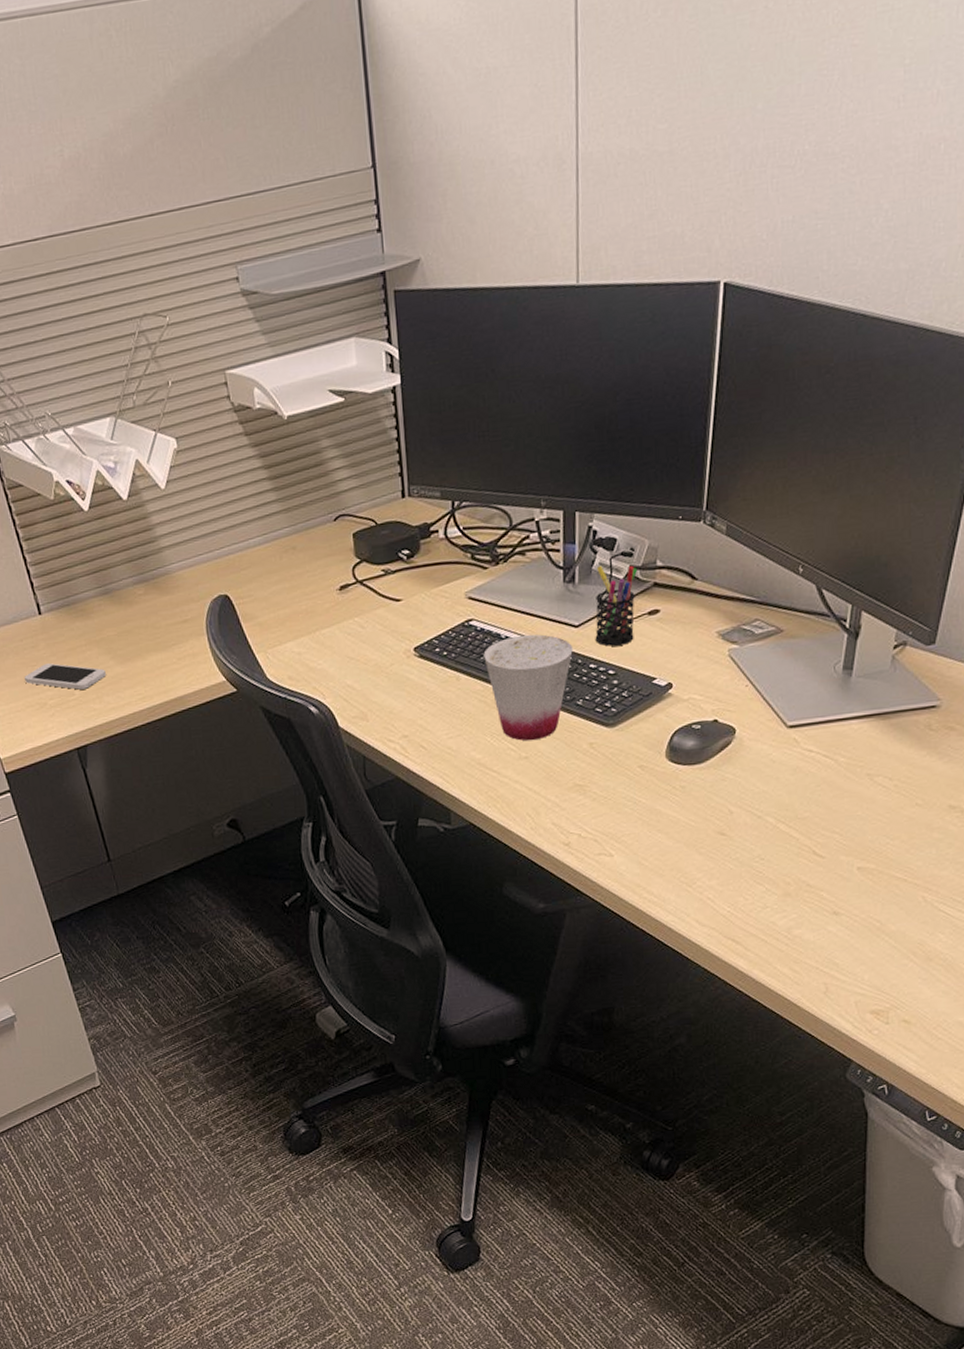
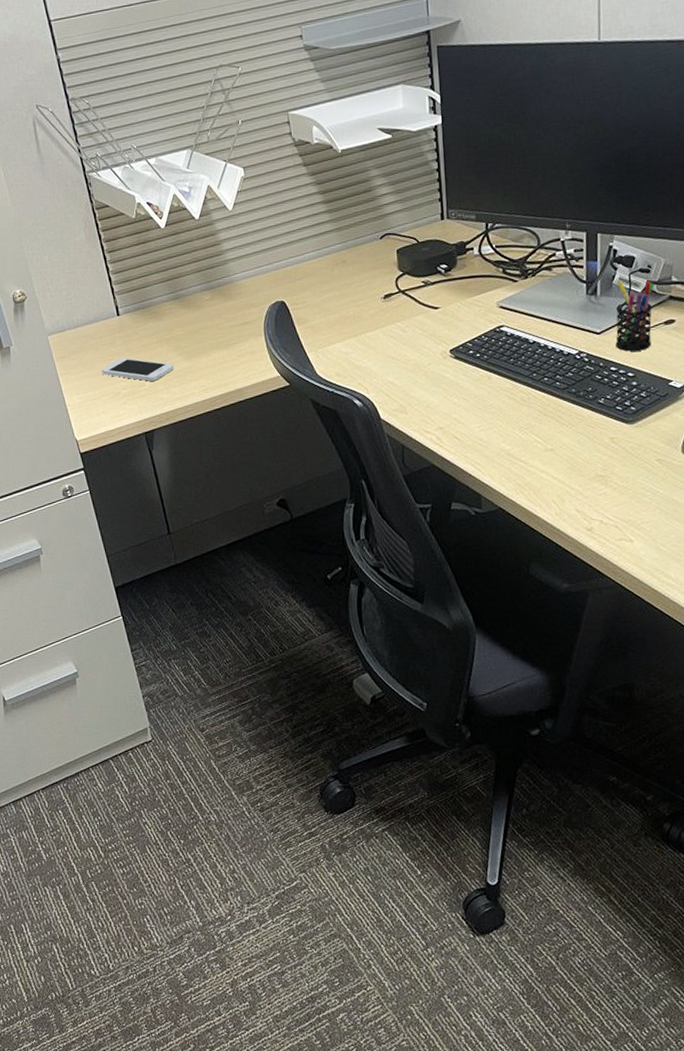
cup: present [483,634,573,741] -> none [513,339,595,435]

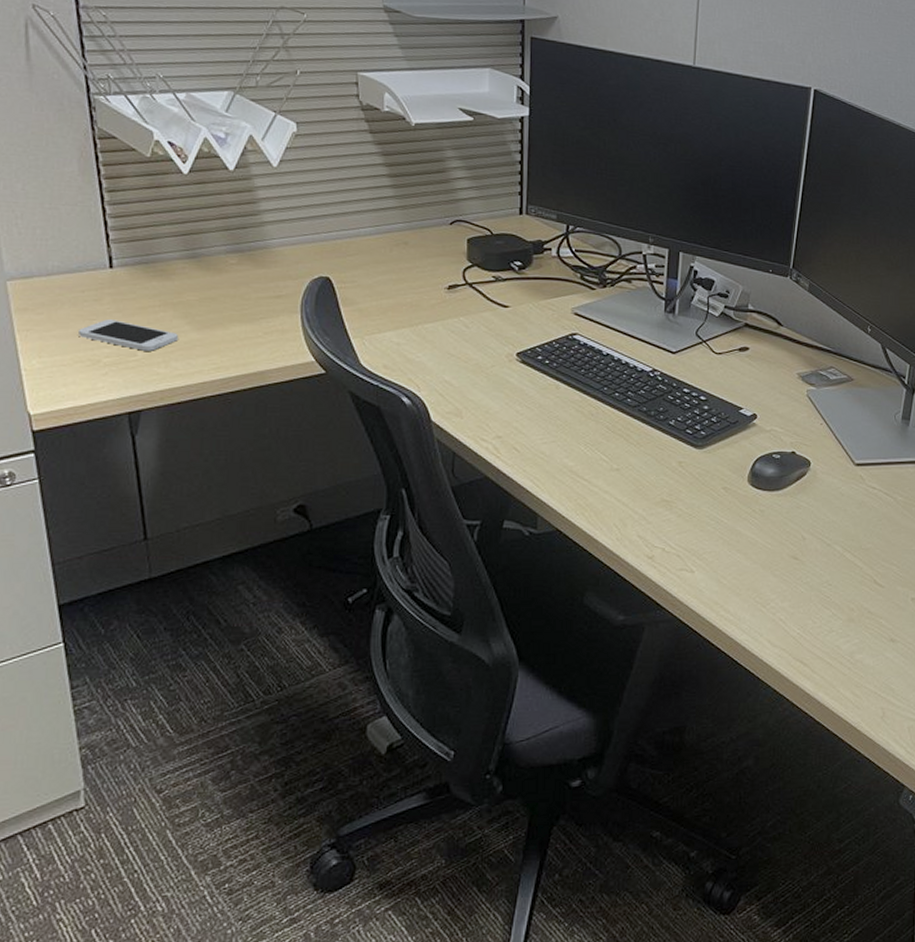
pen holder: present [615,280,655,352] -> none [690,302,732,375]

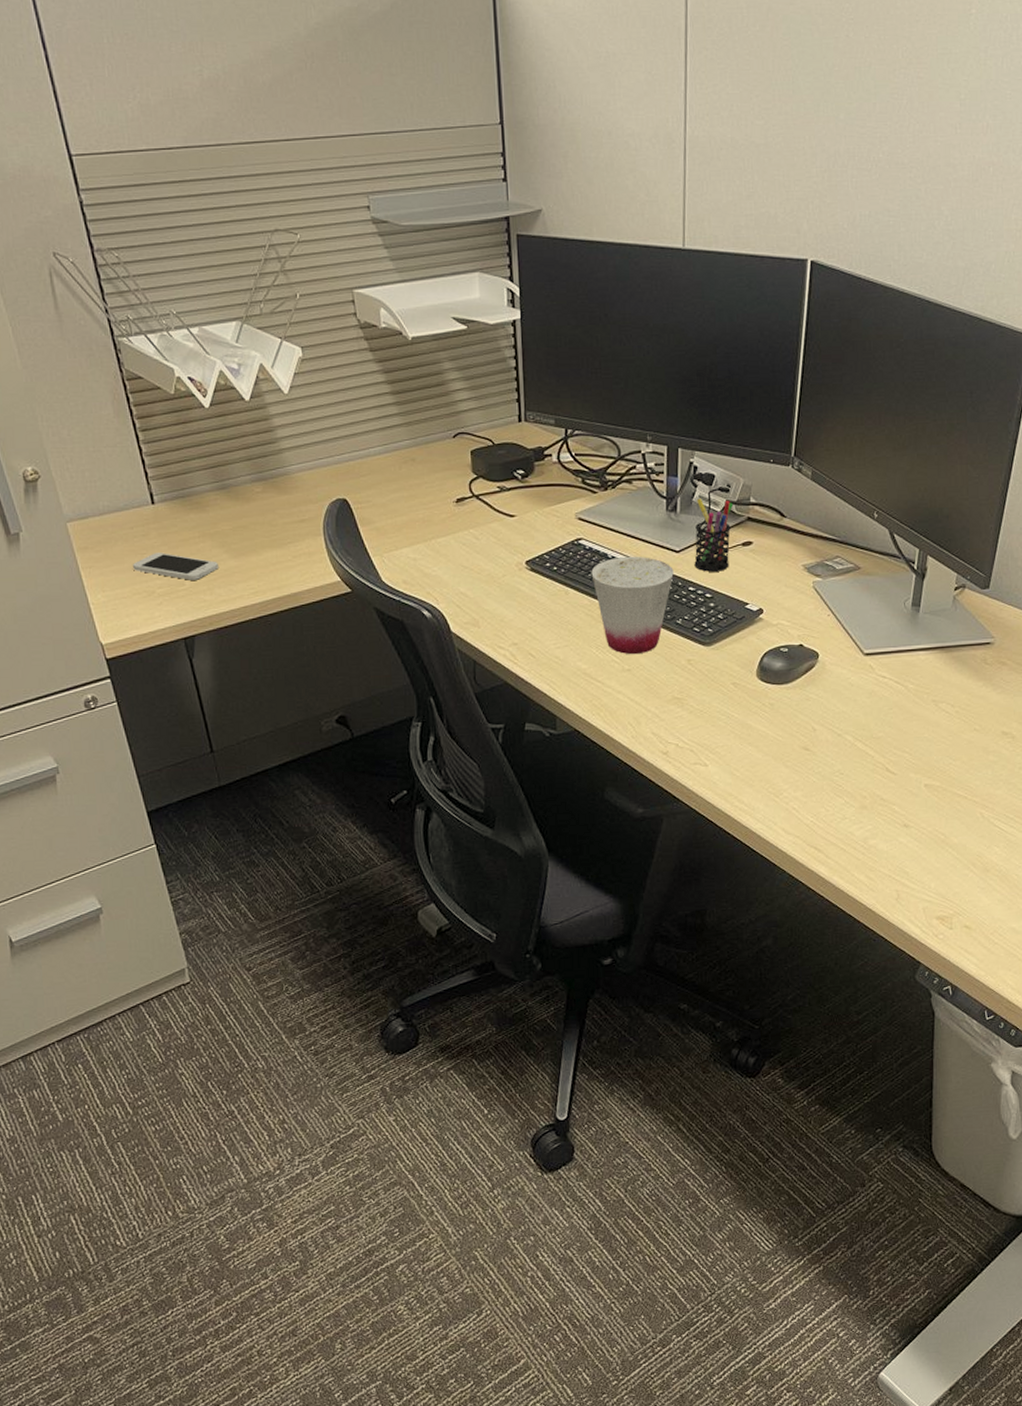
cup: none [584,354,669,454] -> present [591,556,674,655]
pen holder: none [690,302,732,375] -> present [694,498,734,572]

